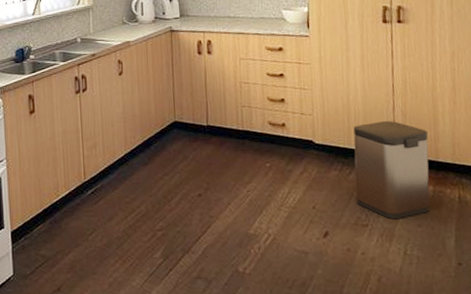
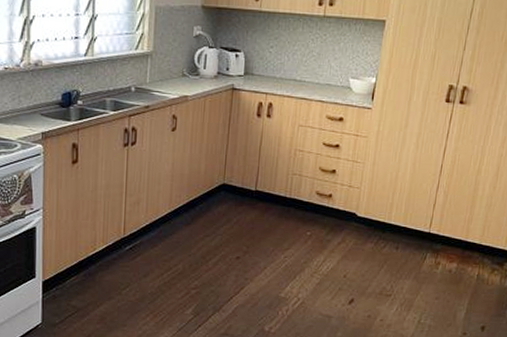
pedal bin: present [353,121,430,220] -> none [385,200,463,292]

